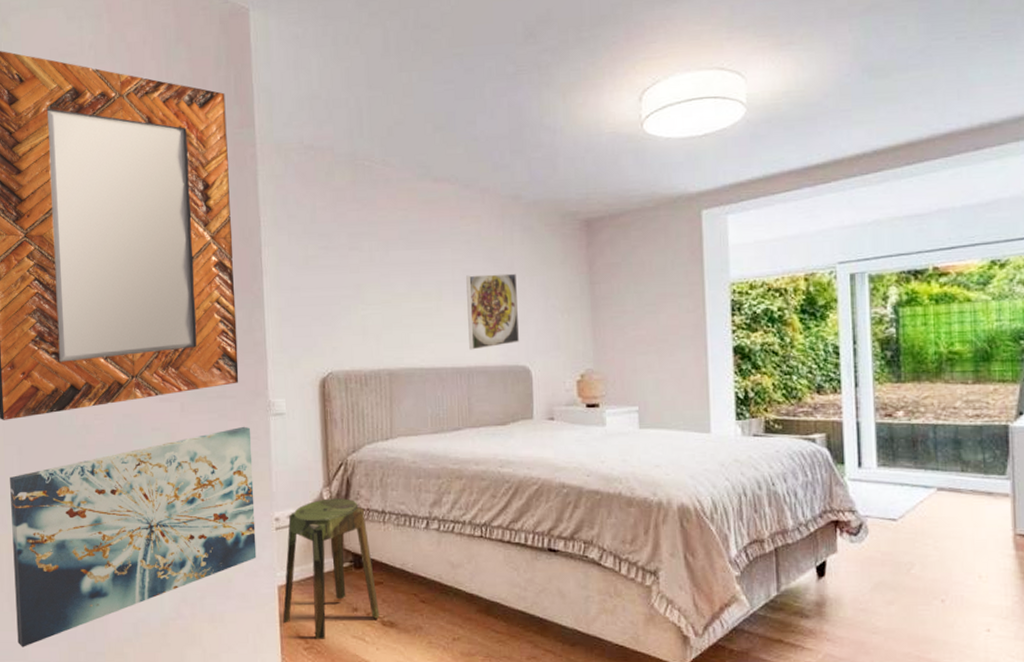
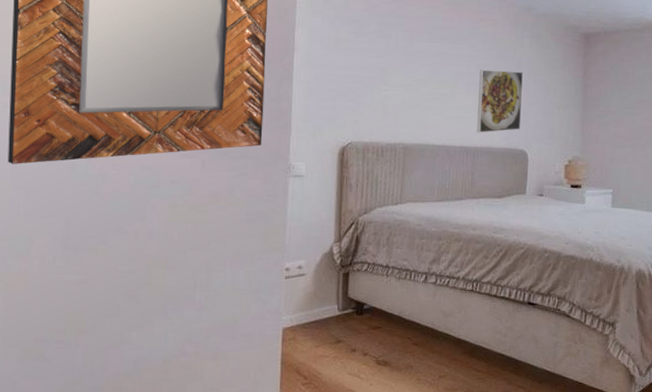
wall art: present [10,426,257,647] -> none [8,184,270,382]
stool: present [283,498,380,640] -> none [284,253,376,377]

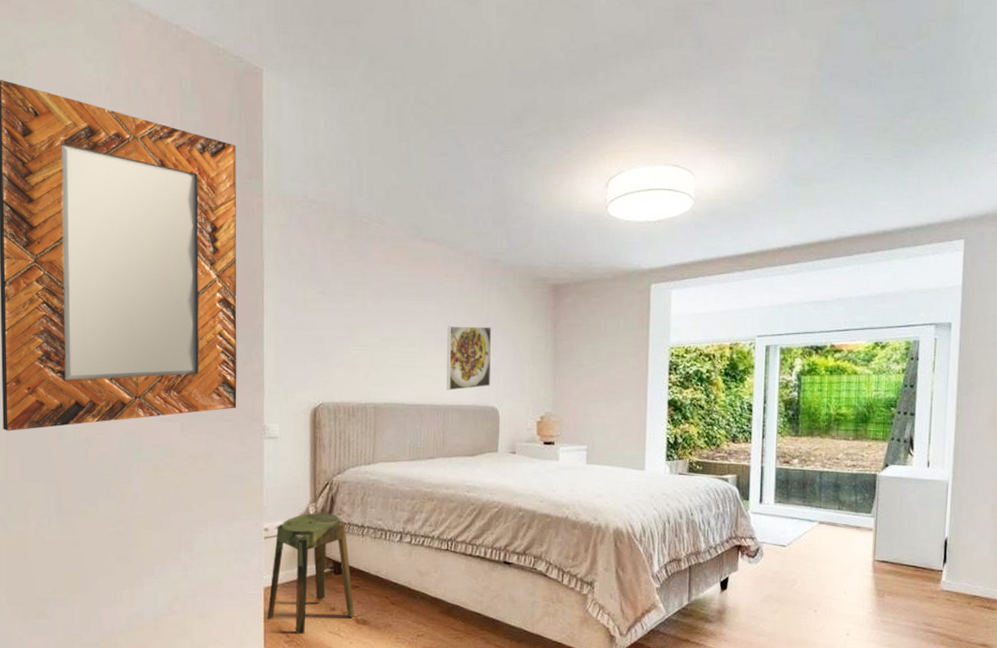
stool: none [284,253,376,377] -> present [267,513,354,635]

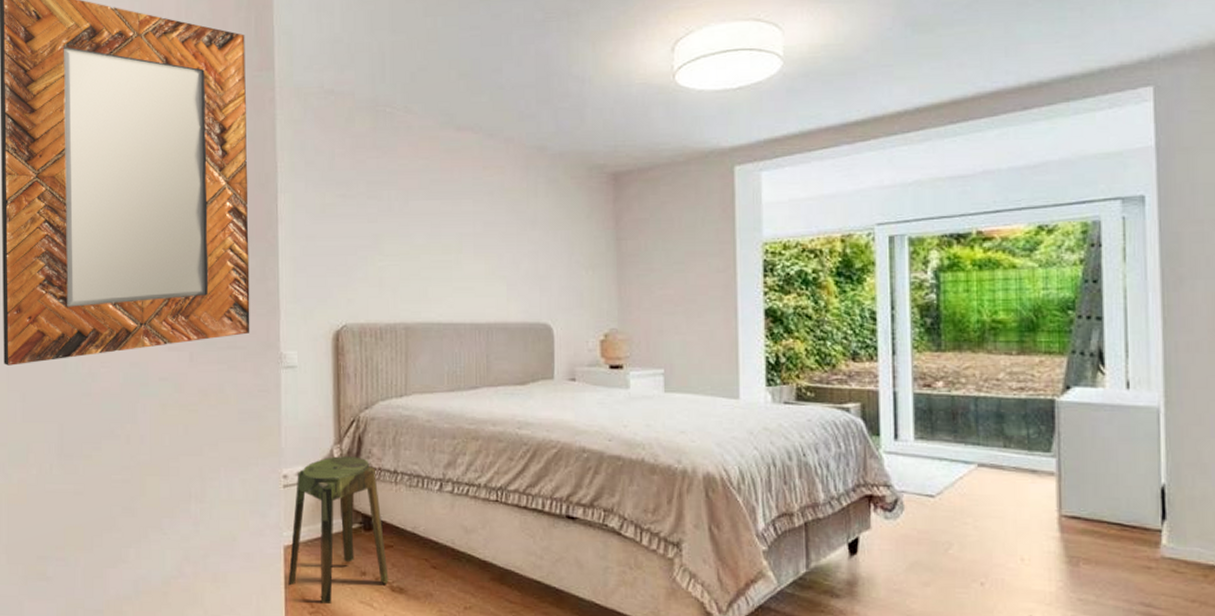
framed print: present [447,326,491,391] -> none [488,227,542,306]

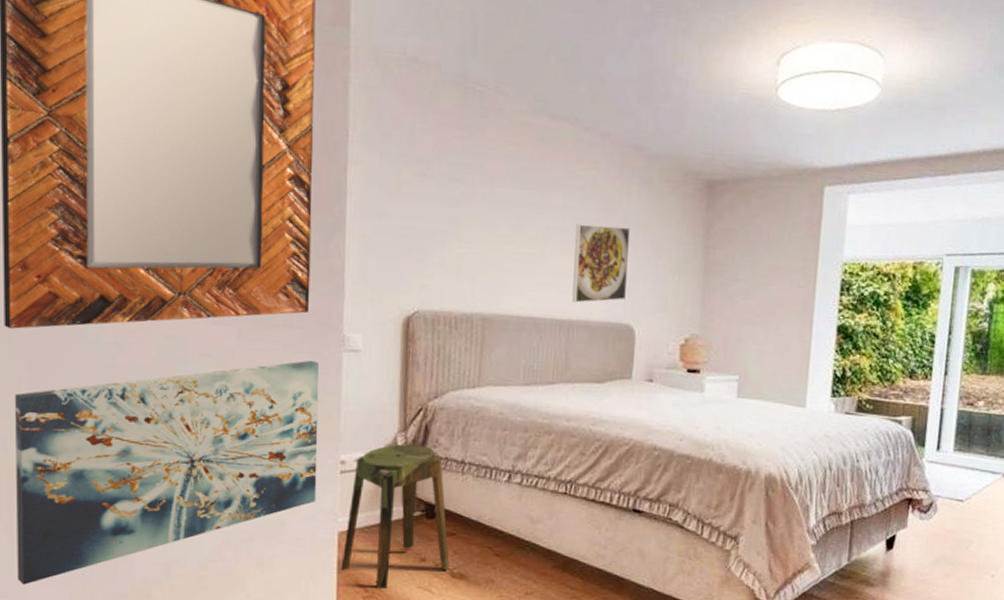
wall art: none [12,378,263,602] -> present [15,360,320,585]
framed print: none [488,227,542,306] -> present [572,224,630,303]

